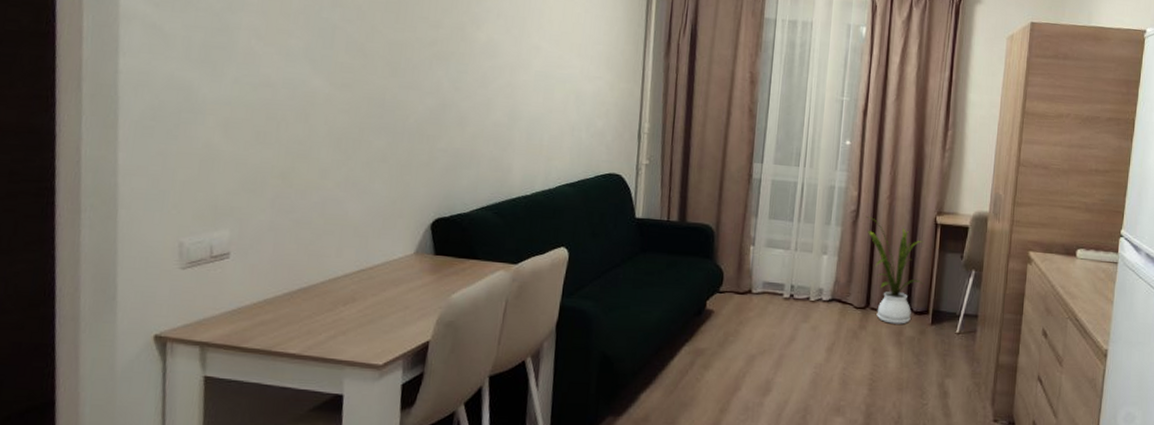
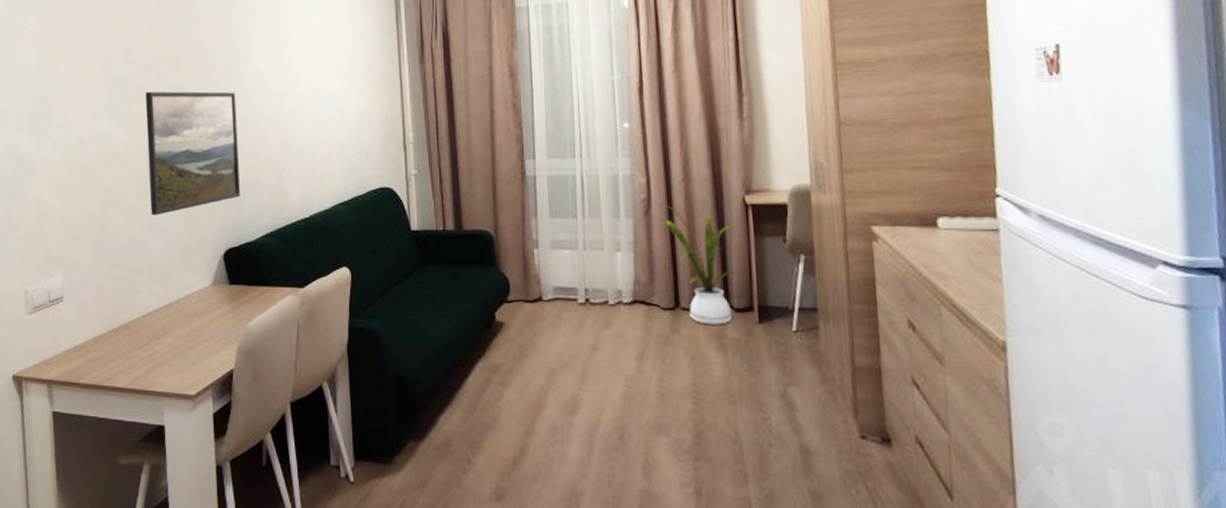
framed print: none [349,40,464,176] -> present [145,91,241,216]

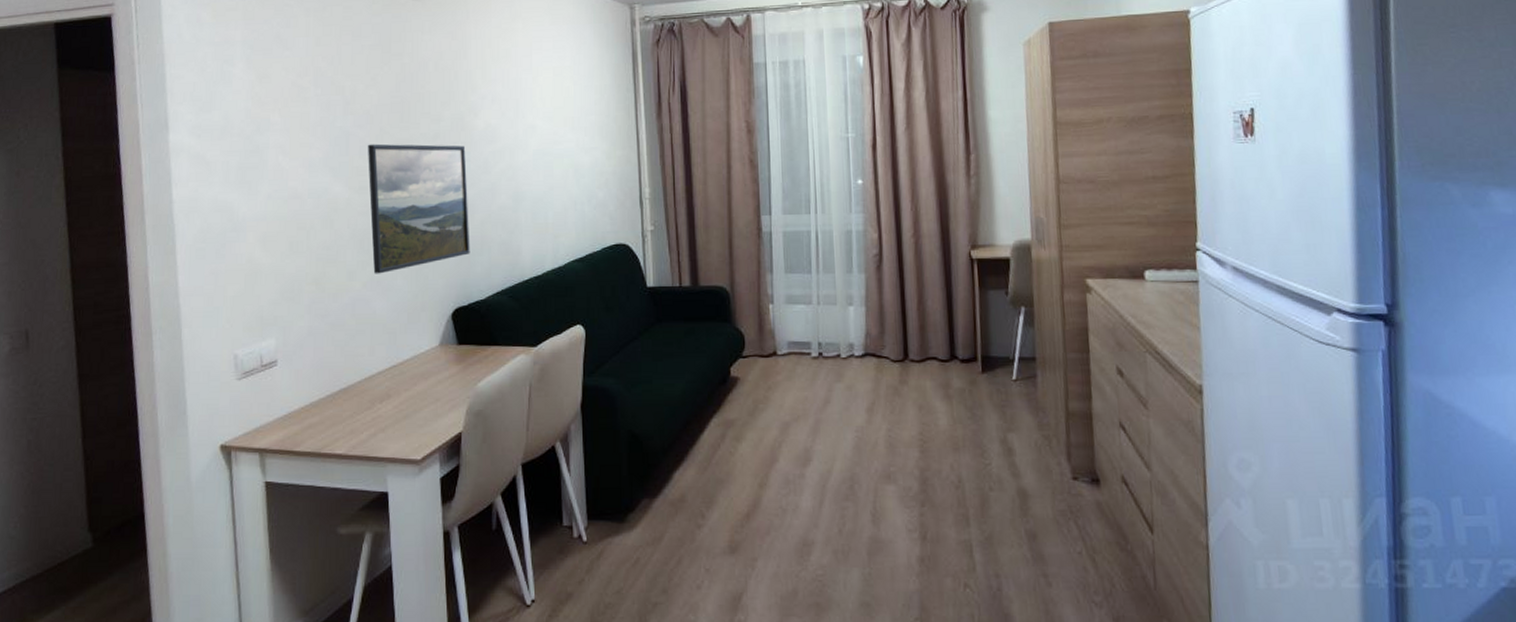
house plant: present [659,204,742,325] -> none [890,259,967,376]

